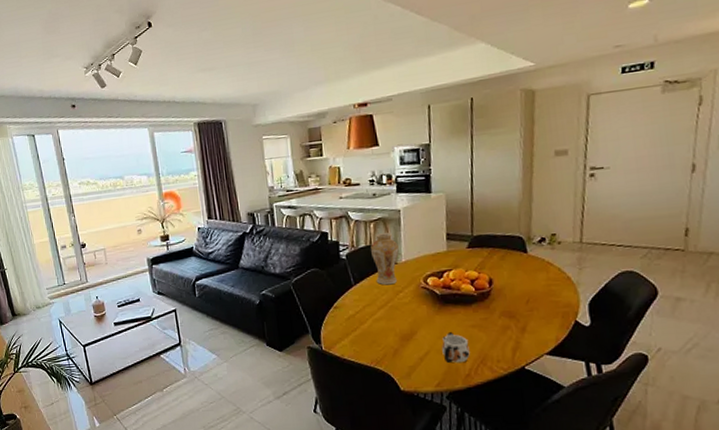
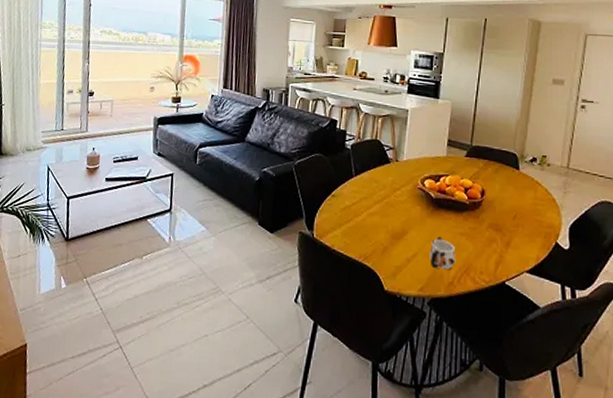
vase: present [371,232,399,286] -> none [376,128,402,181]

